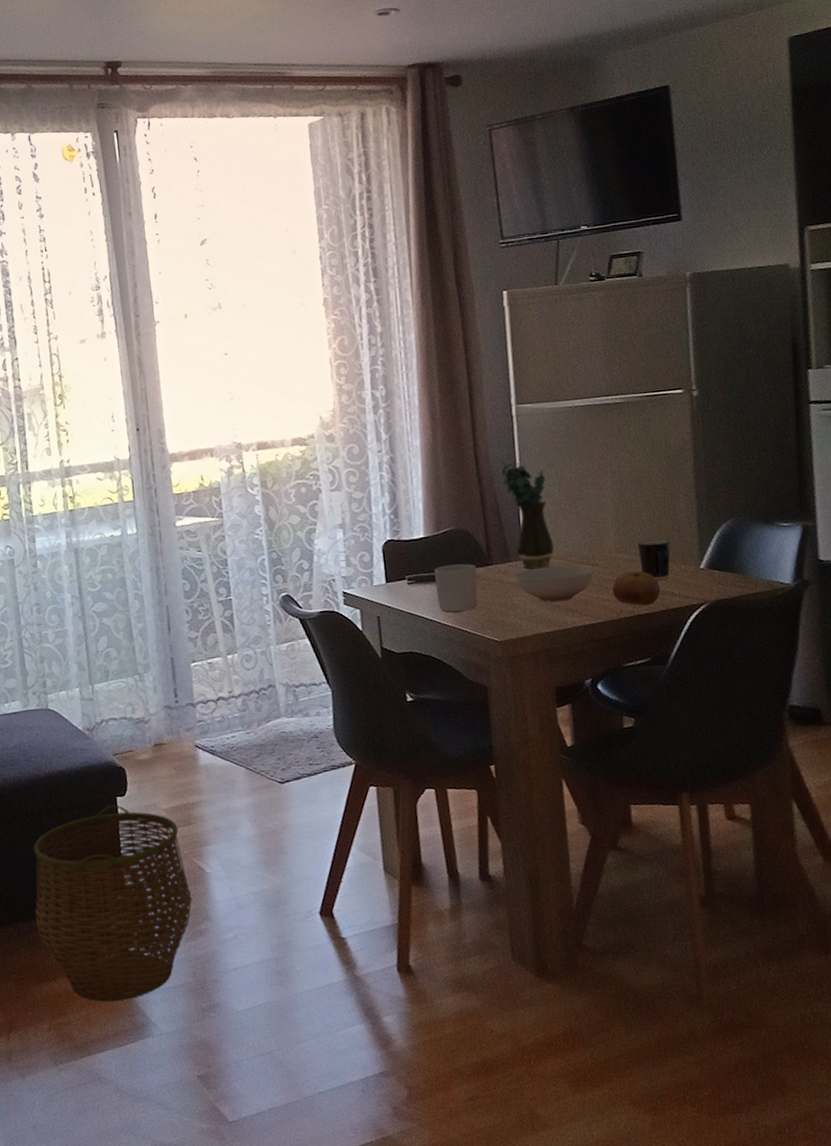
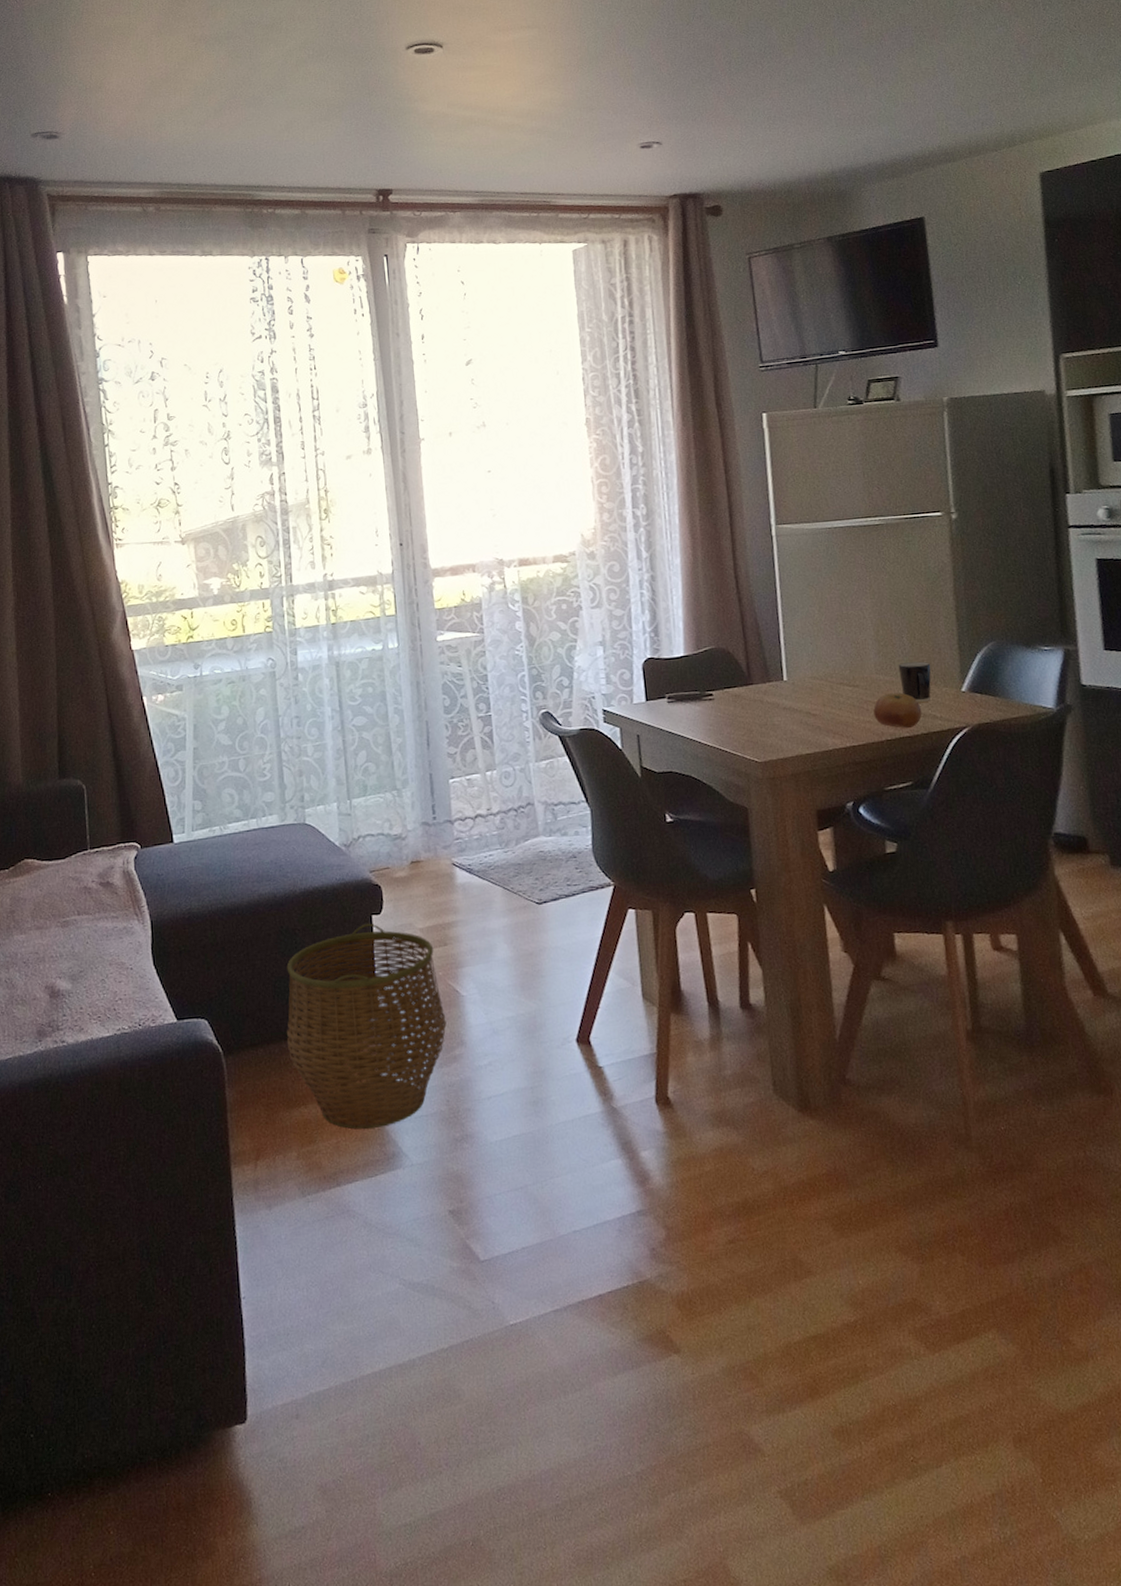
mug: present [434,563,479,613] -> none [694,683,739,732]
vase: present [501,461,555,570] -> none [761,581,815,690]
bowl: present [514,565,594,602] -> none [774,686,855,723]

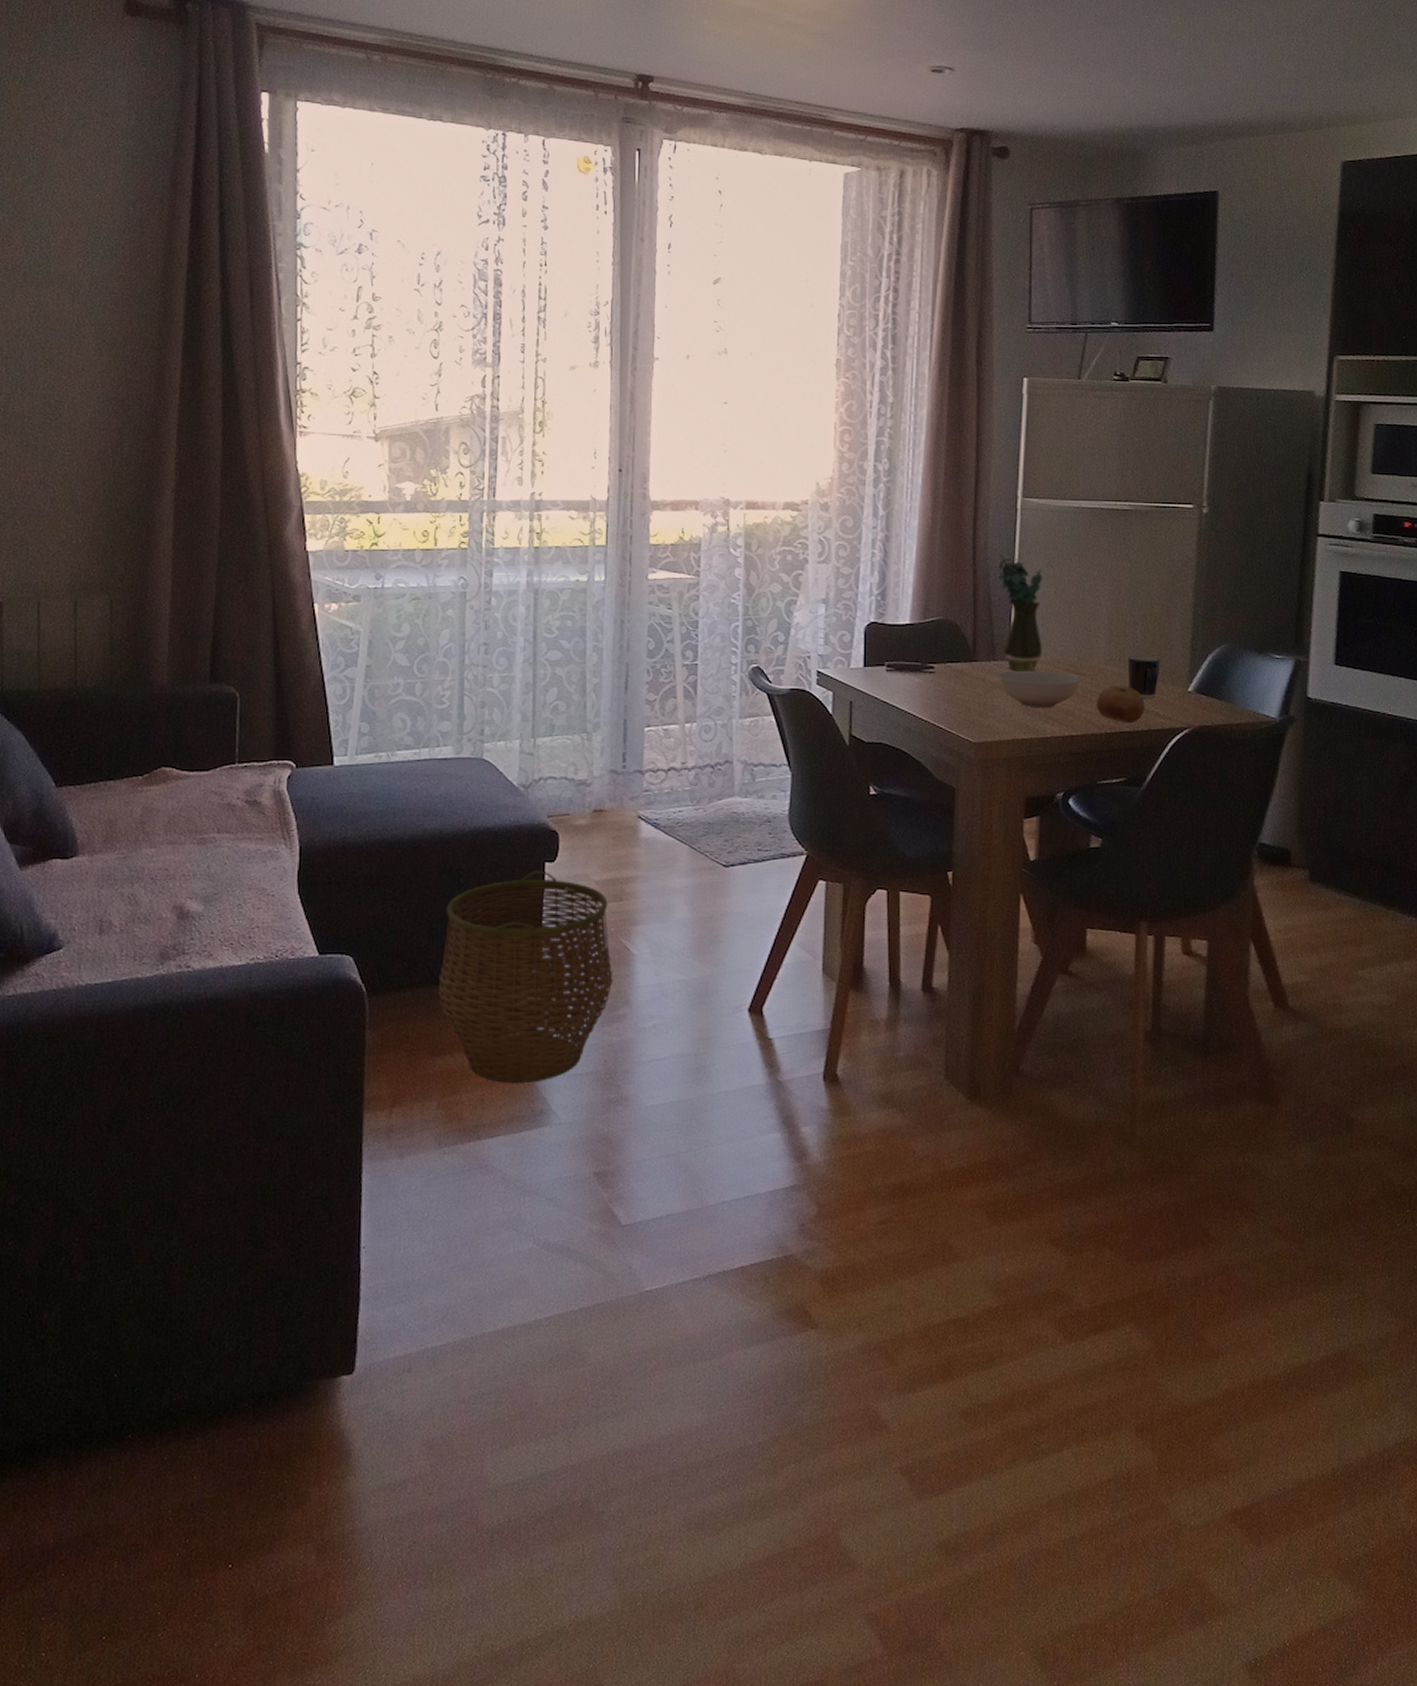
vase: none [761,581,815,690] -> present [998,555,1043,672]
bowl: none [774,686,855,723] -> present [998,670,1080,708]

